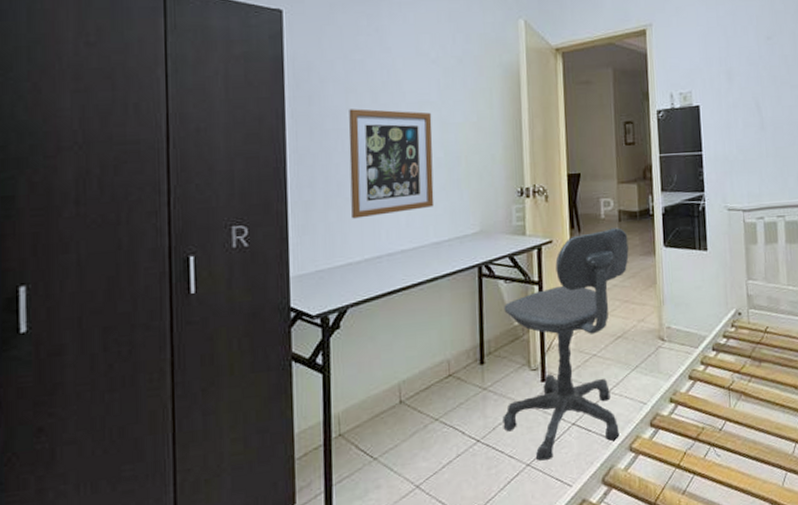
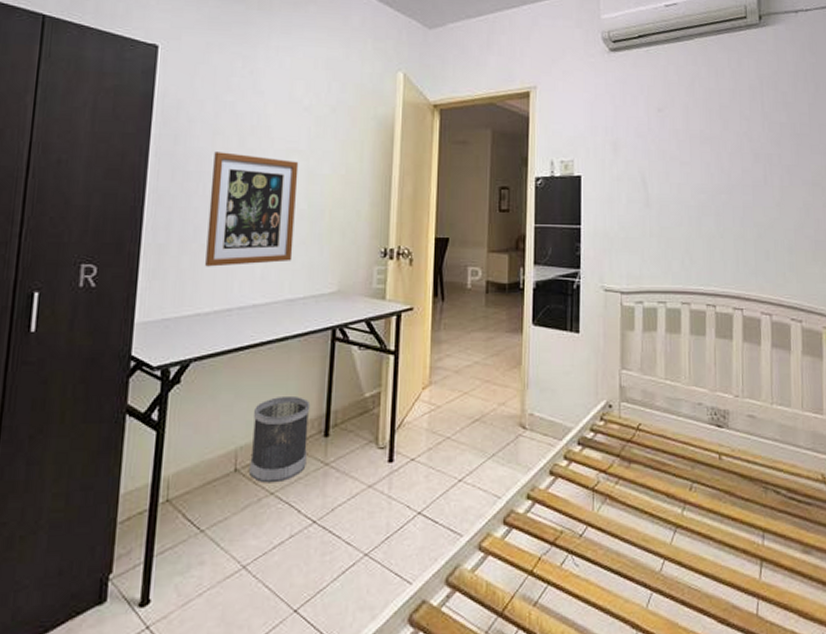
wastebasket: none [413,330,466,412] -> present [249,397,311,484]
office chair: present [502,228,629,461] -> none [342,300,494,551]

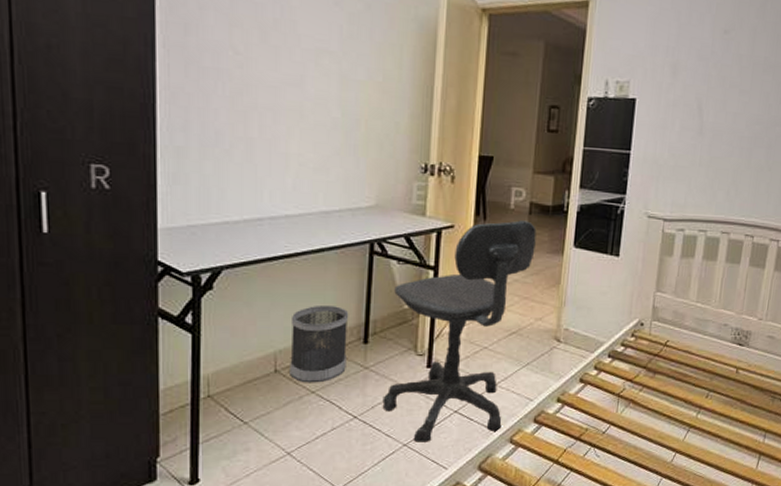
wall art: present [205,152,299,267] -> none [231,46,330,174]
office chair: none [342,300,494,551] -> present [382,220,537,442]

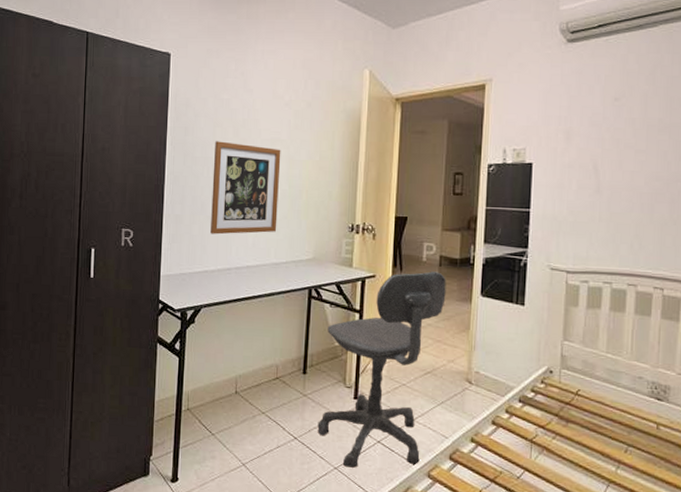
wall art: none [231,46,330,174] -> present [210,141,281,235]
wastebasket: present [290,306,349,383] -> none [246,340,292,406]

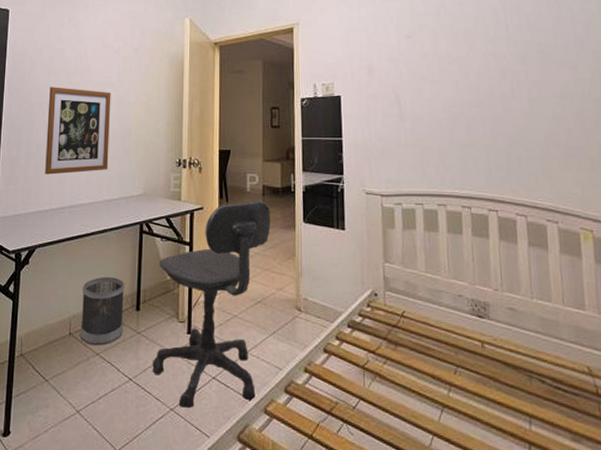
wastebasket: none [246,340,292,406] -> present [80,277,125,346]

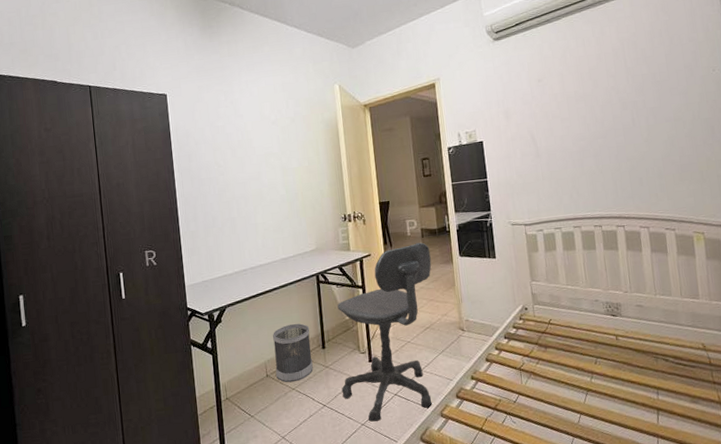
wall art: present [45,87,111,175] -> none [217,161,281,243]

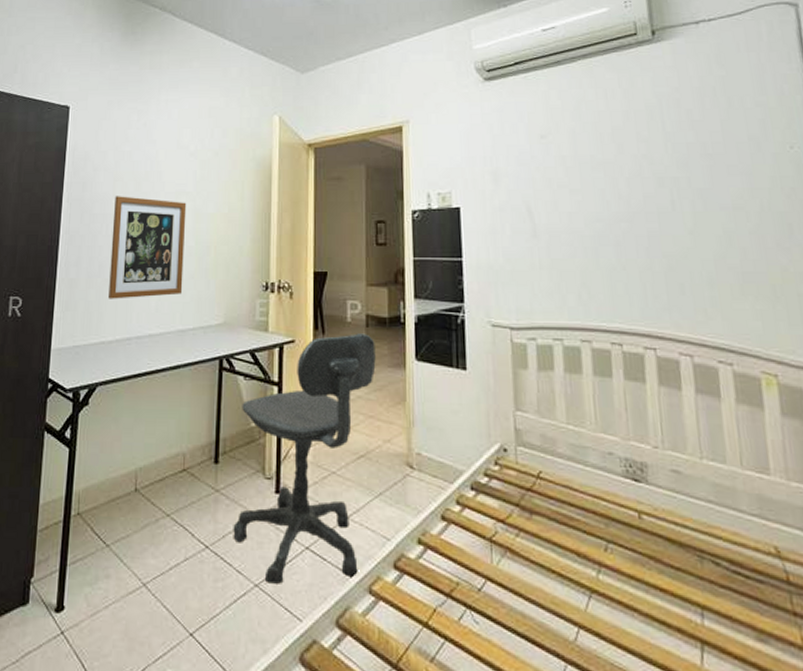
wall art: none [217,161,281,243] -> present [108,196,187,299]
wastebasket: present [273,323,313,383] -> none [148,422,201,505]

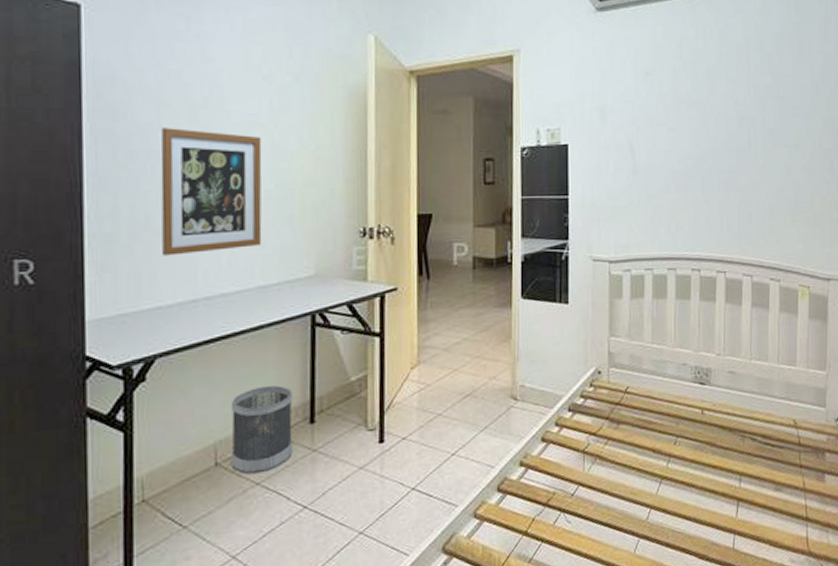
wastebasket: none [148,422,201,505] -> present [231,385,293,475]
office chair: present [233,333,376,584] -> none [334,276,482,528]

